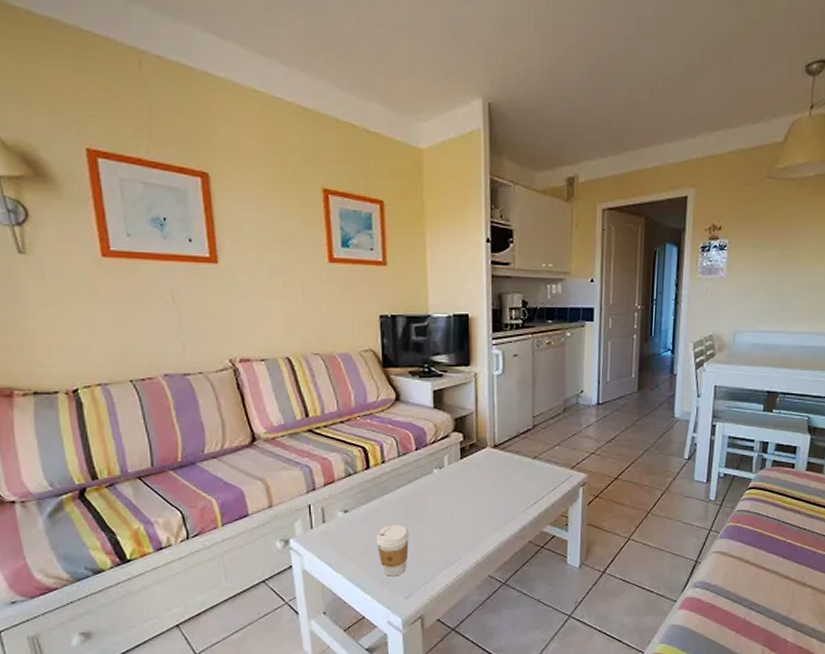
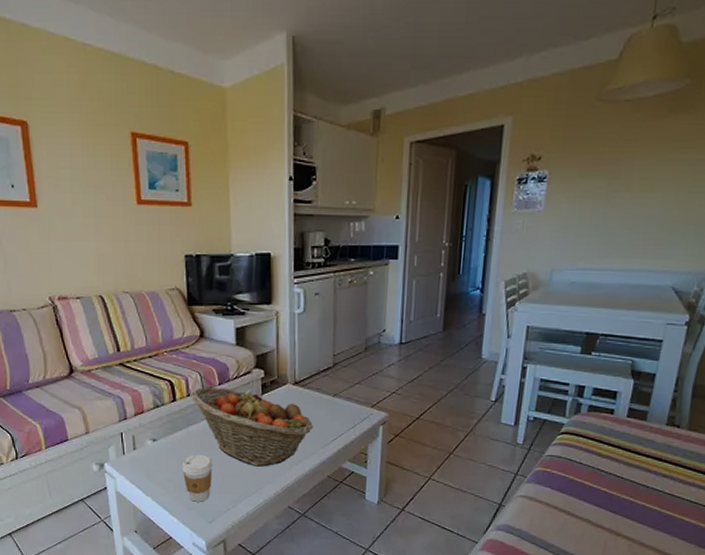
fruit basket: none [386,452,515,535] -> present [191,386,314,467]

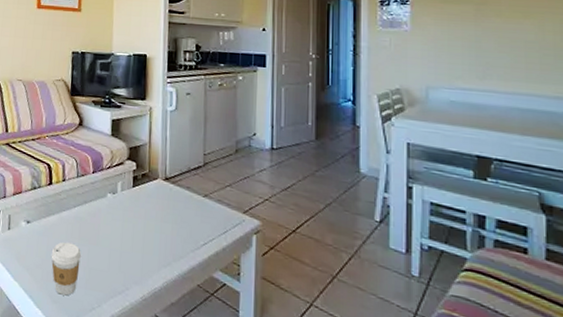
fruit basket: present [191,386,314,467] -> none [66,173,184,265]

